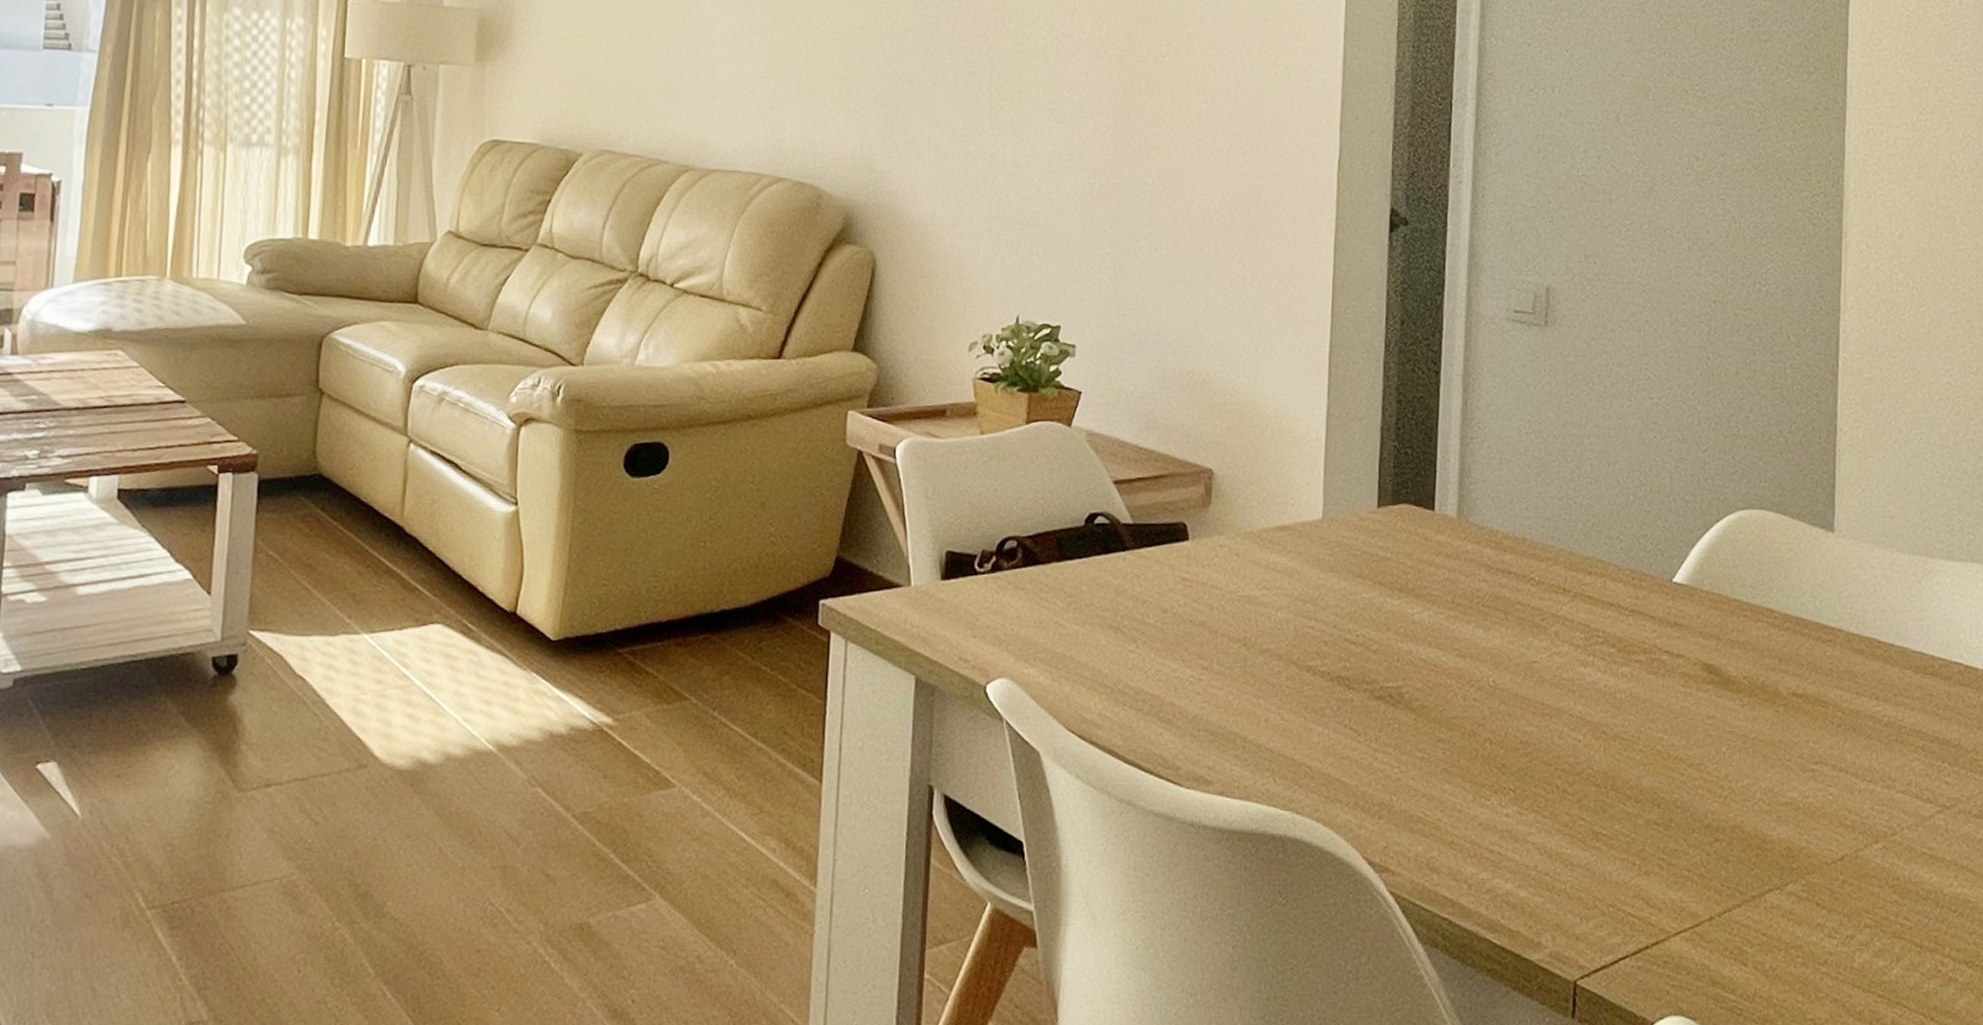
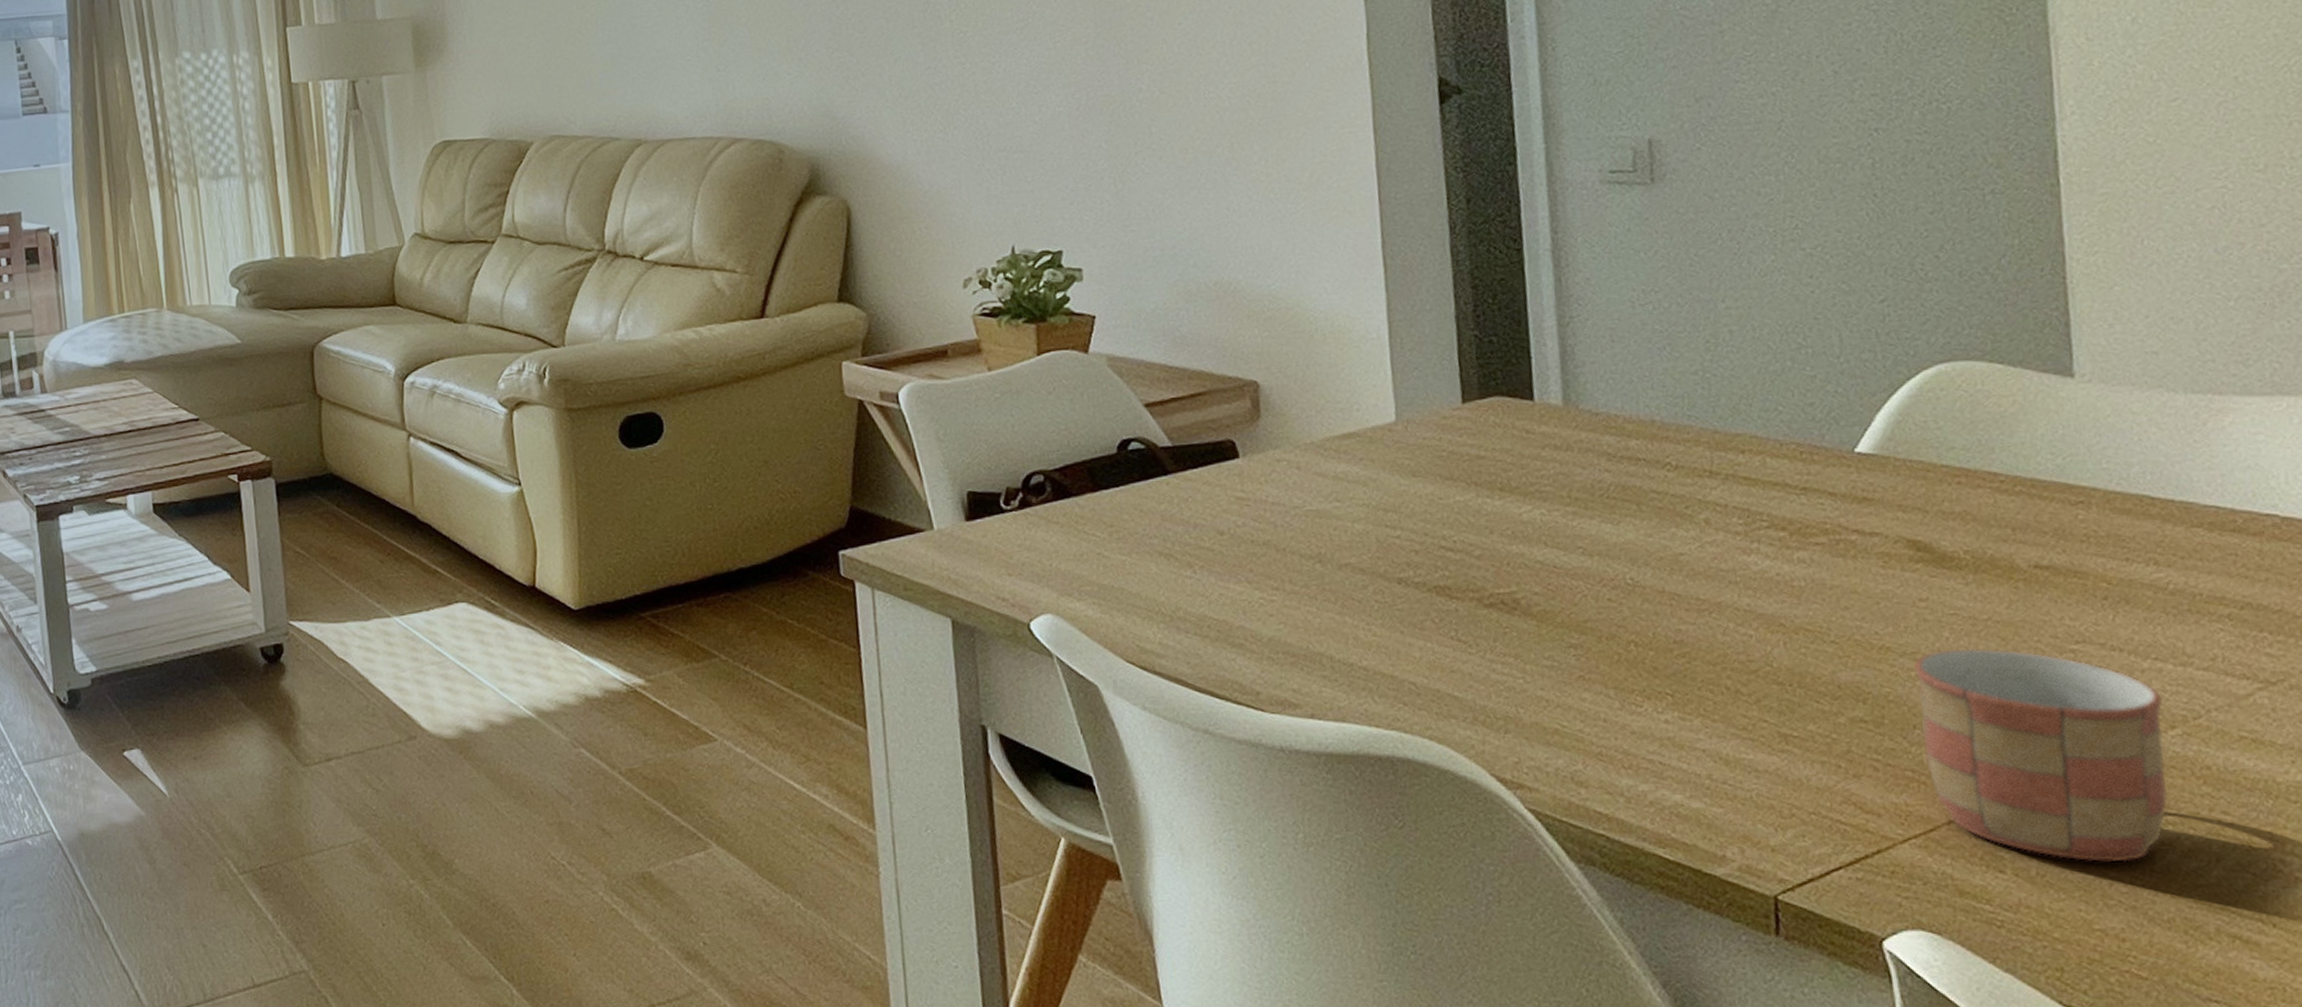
mug: none [1697,763,1872,960] -> present [1912,648,2168,863]

